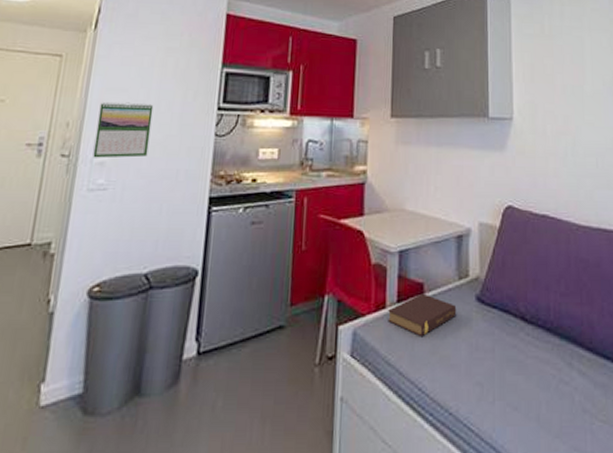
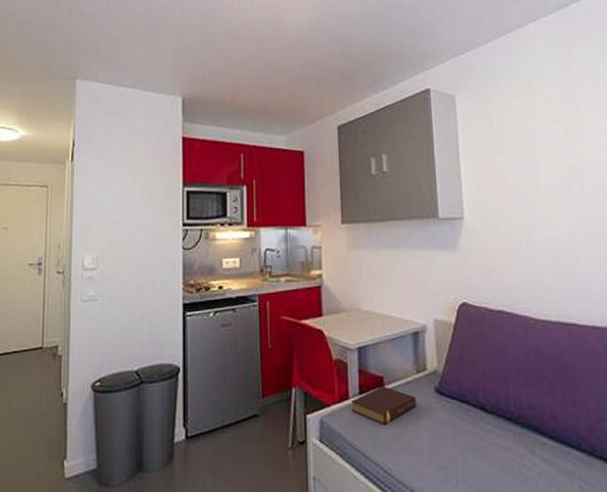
calendar: present [92,101,154,158] -> none [82,223,128,274]

